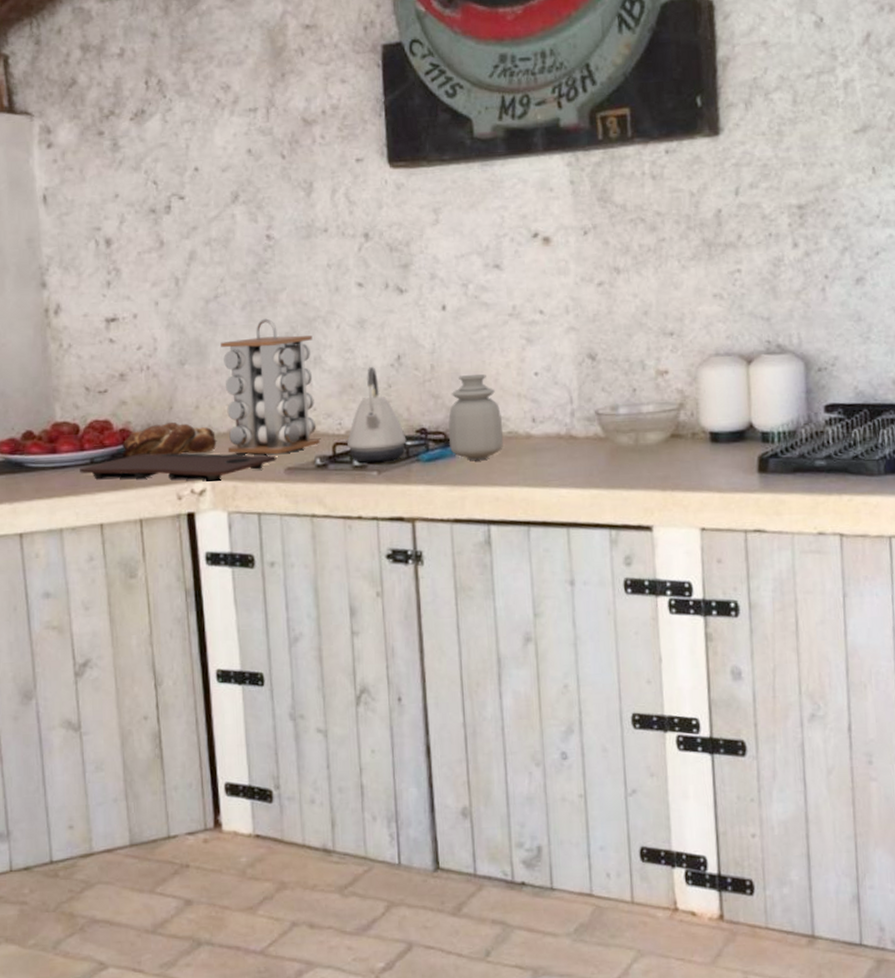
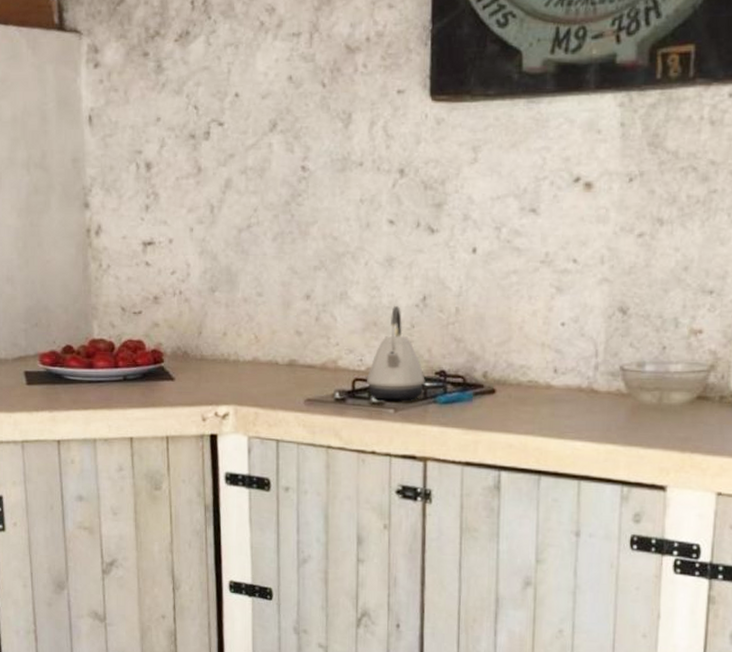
cutting board: present [80,453,277,481] -> none [113,374,298,406]
bread loaf: present [122,421,217,458] -> none [153,346,242,379]
spice rack: present [220,318,320,456] -> none [250,251,340,386]
jar: present [448,373,504,460] -> none [467,320,523,406]

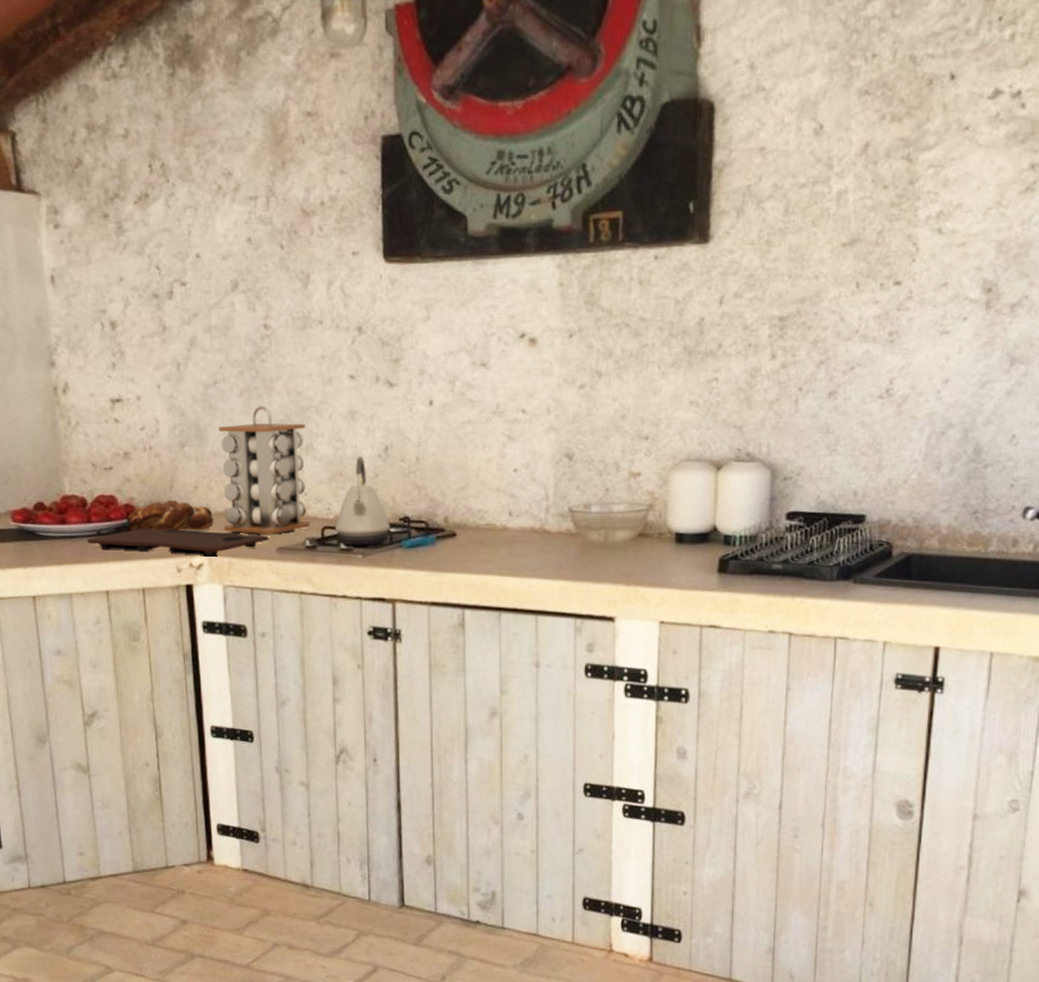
cutting board: none [113,374,298,406] -> present [87,528,269,557]
bread loaf: none [153,346,242,379] -> present [127,499,214,532]
spice rack: none [250,251,340,386] -> present [219,405,310,535]

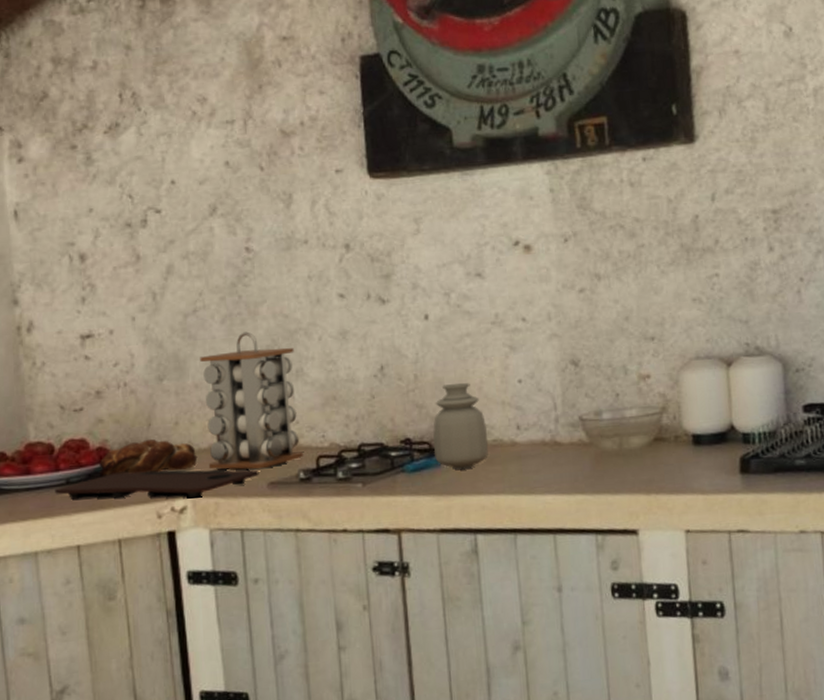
kettle: present [334,456,391,547] -> none [330,377,391,476]
jar: none [429,467,482,549] -> present [433,382,489,470]

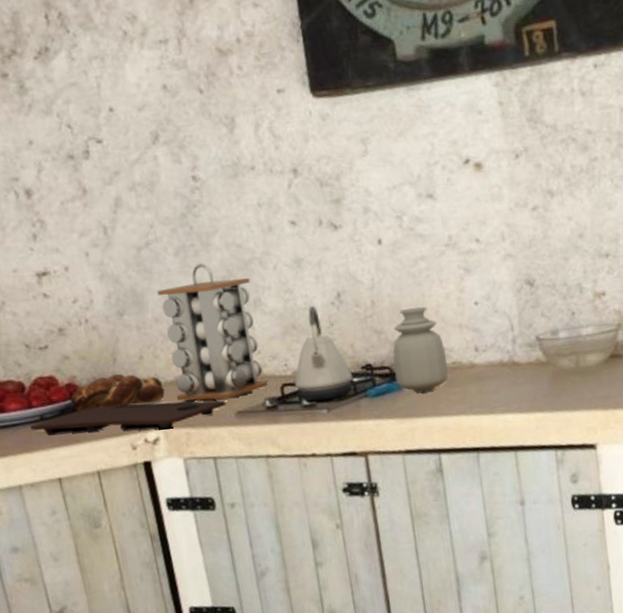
kettle: none [330,377,391,476] -> present [294,305,353,402]

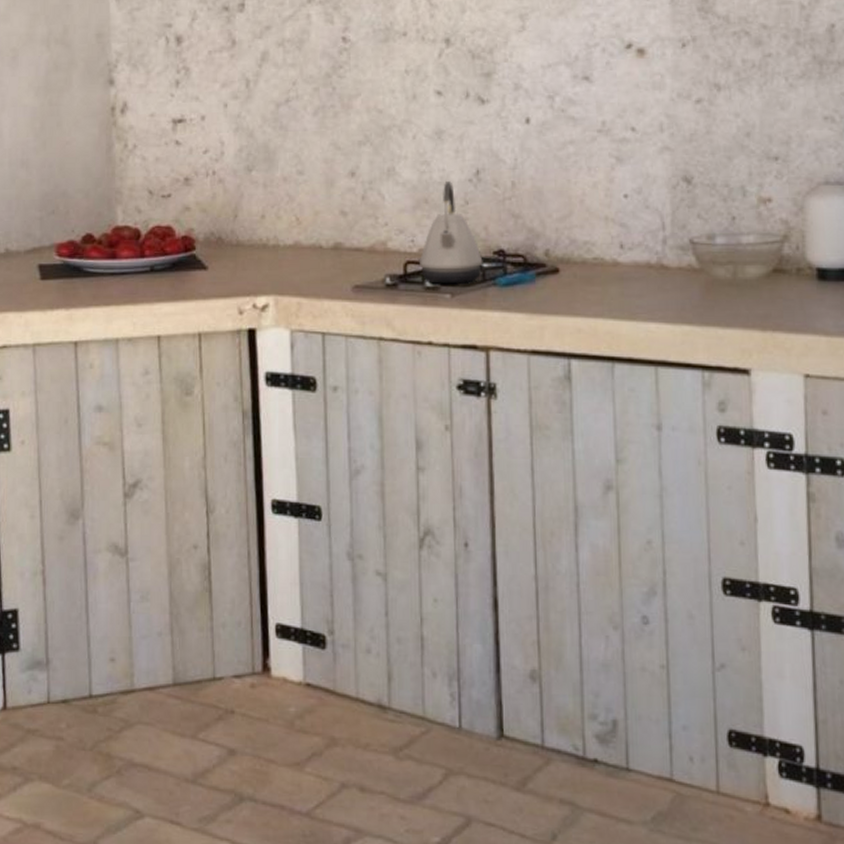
cutting board: present [30,400,227,435] -> none [139,263,344,296]
bread loaf: present [70,373,165,413] -> none [184,231,282,267]
spice rack: present [157,263,268,402] -> none [290,125,390,271]
jar: present [392,306,448,393] -> none [528,193,588,287]

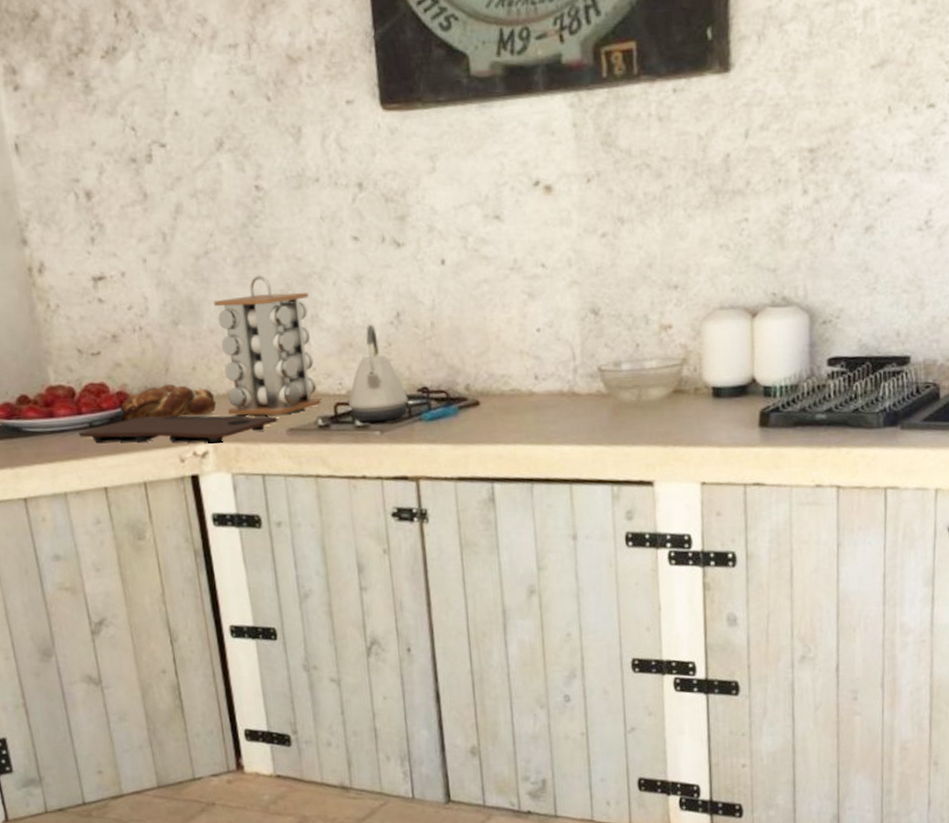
cutting board: none [139,263,344,296] -> present [79,415,278,443]
bread loaf: none [184,231,282,267] -> present [120,383,217,422]
spice rack: none [290,125,390,271] -> present [214,275,321,417]

